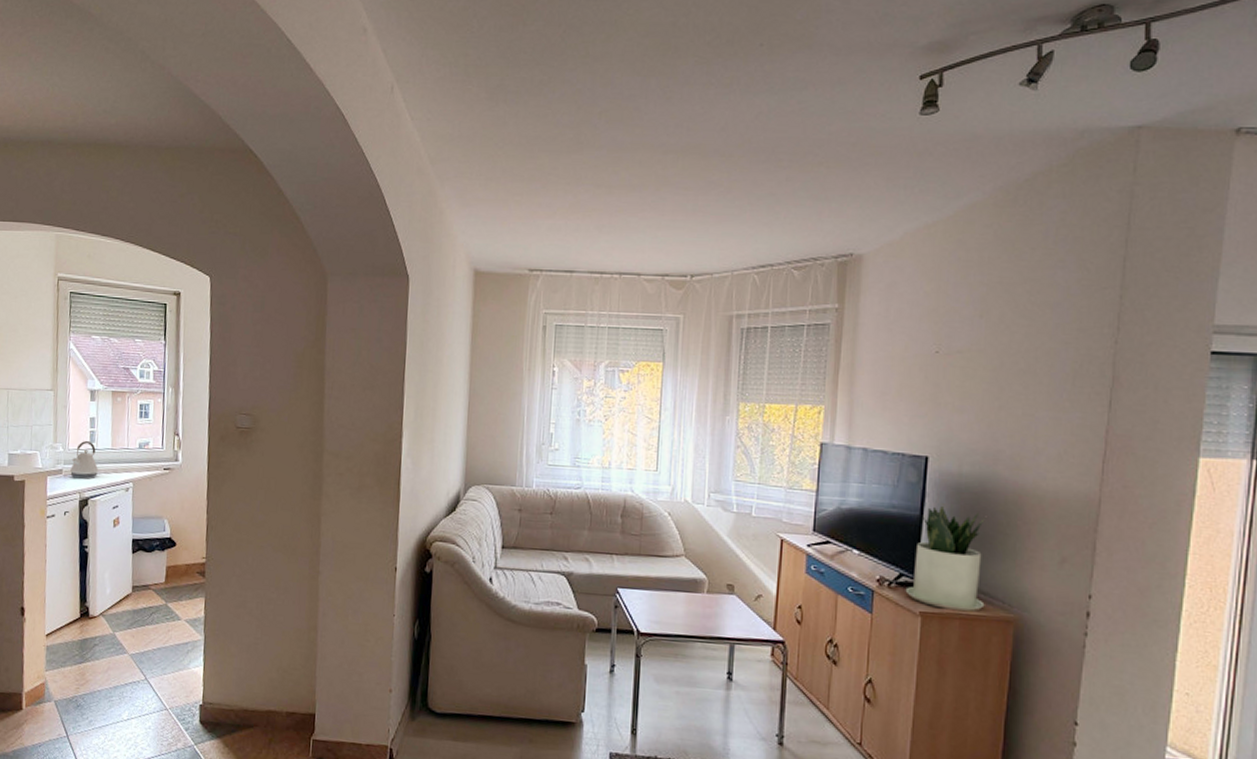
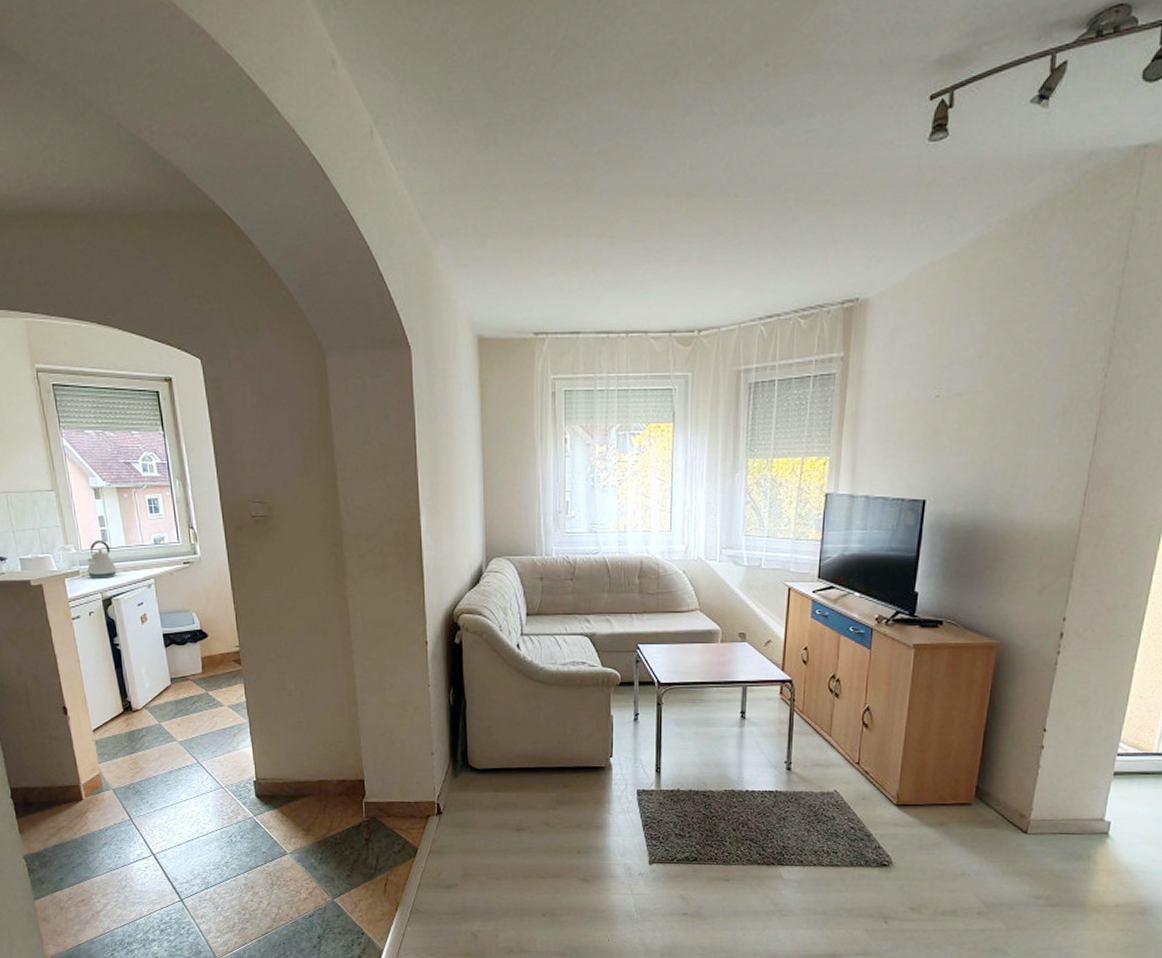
planter: present [905,506,985,612] -> none [901,546,975,641]

